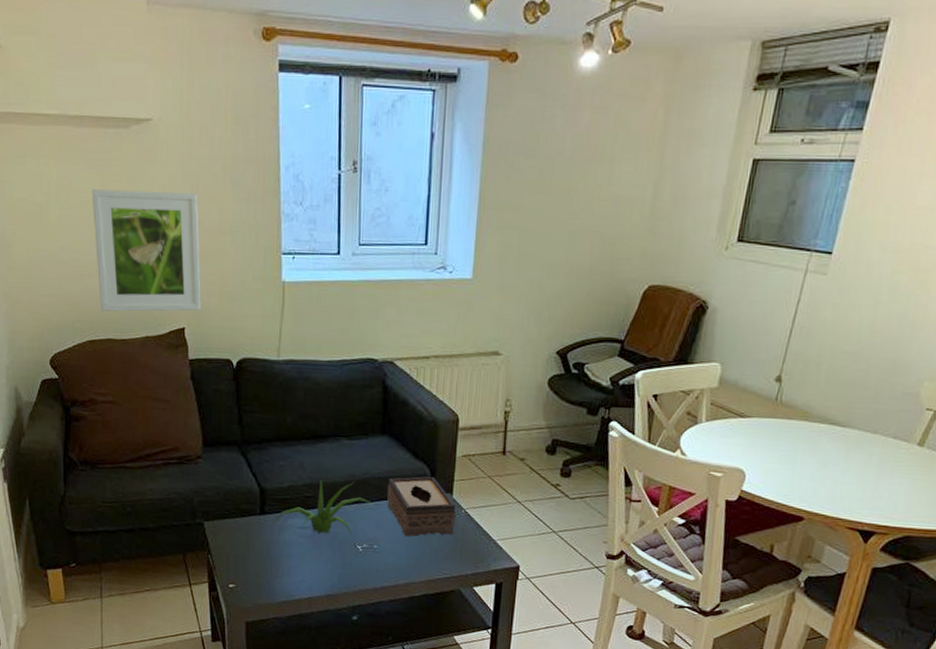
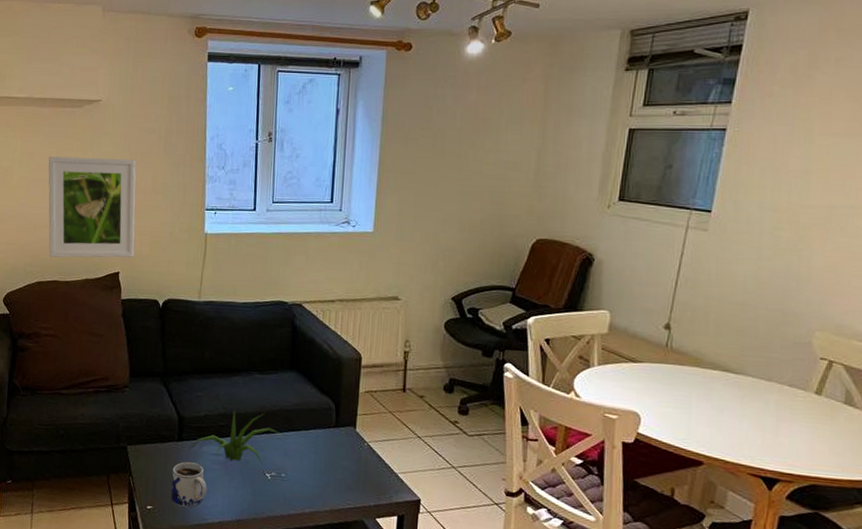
mug: none [254,536,294,584] -> present [171,462,207,508]
tissue box: present [386,477,457,537] -> none [294,410,360,467]

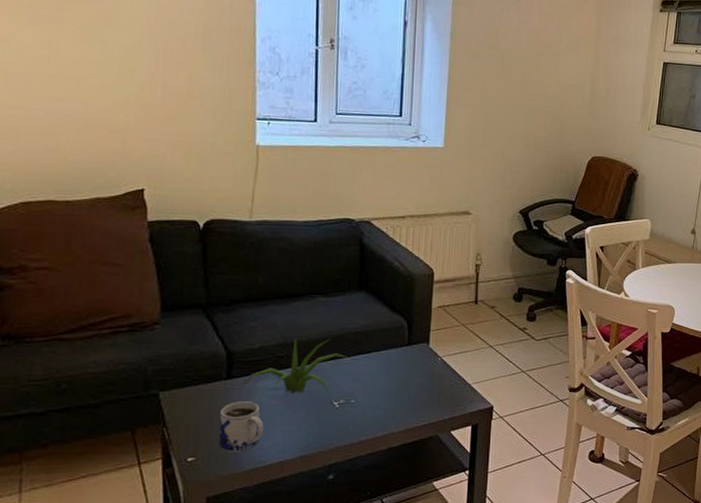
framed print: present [48,156,136,258] -> none [36,45,165,173]

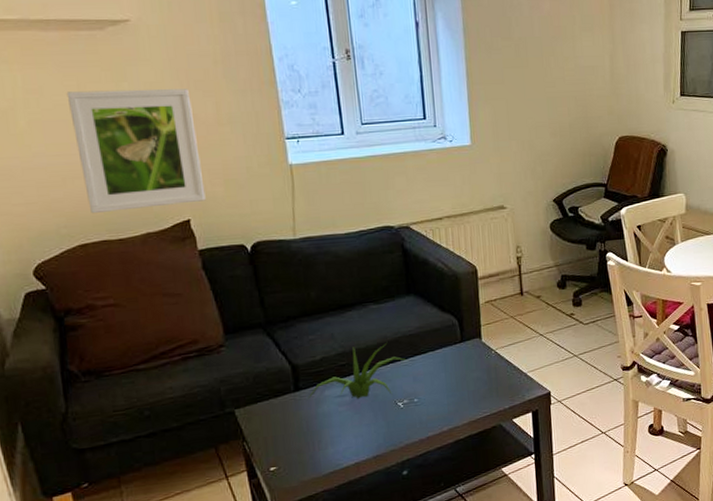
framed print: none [36,45,165,173] -> present [66,89,206,214]
mug: present [218,401,264,452] -> none [293,409,337,459]

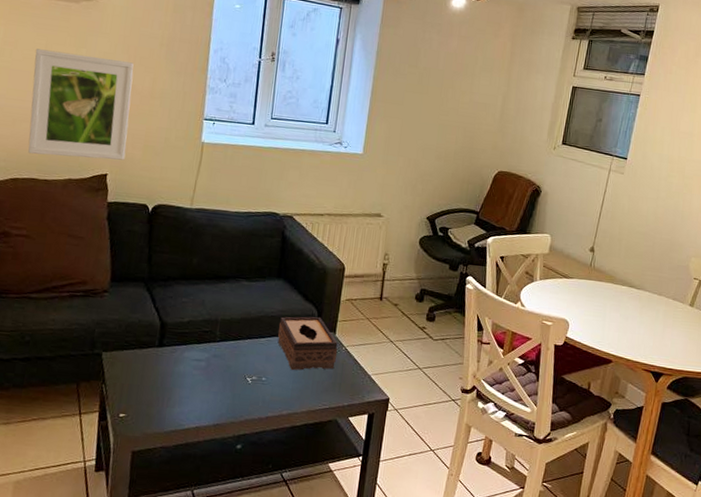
plant: present [308,343,407,399] -> none [168,316,264,368]
tissue box: none [419,326,488,386] -> present [277,316,338,371]

